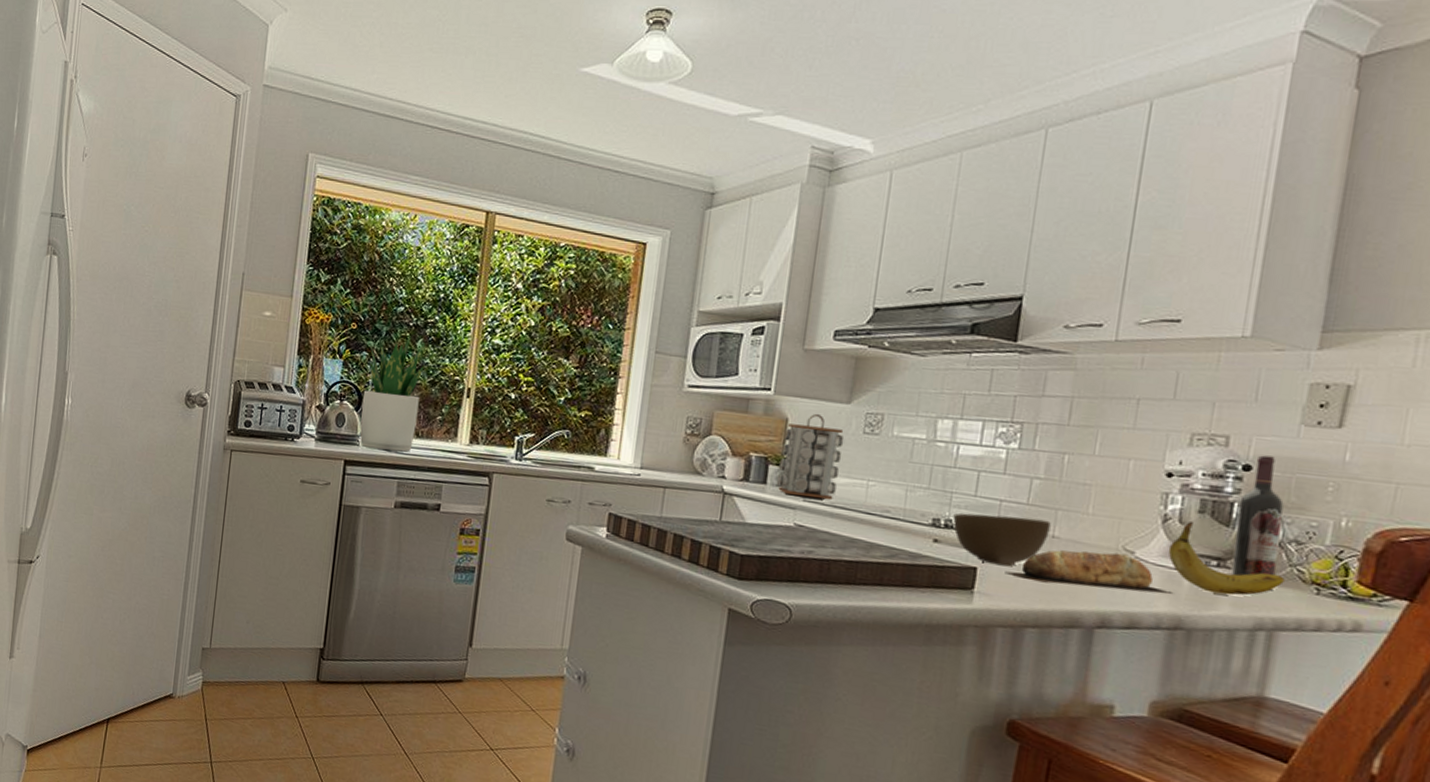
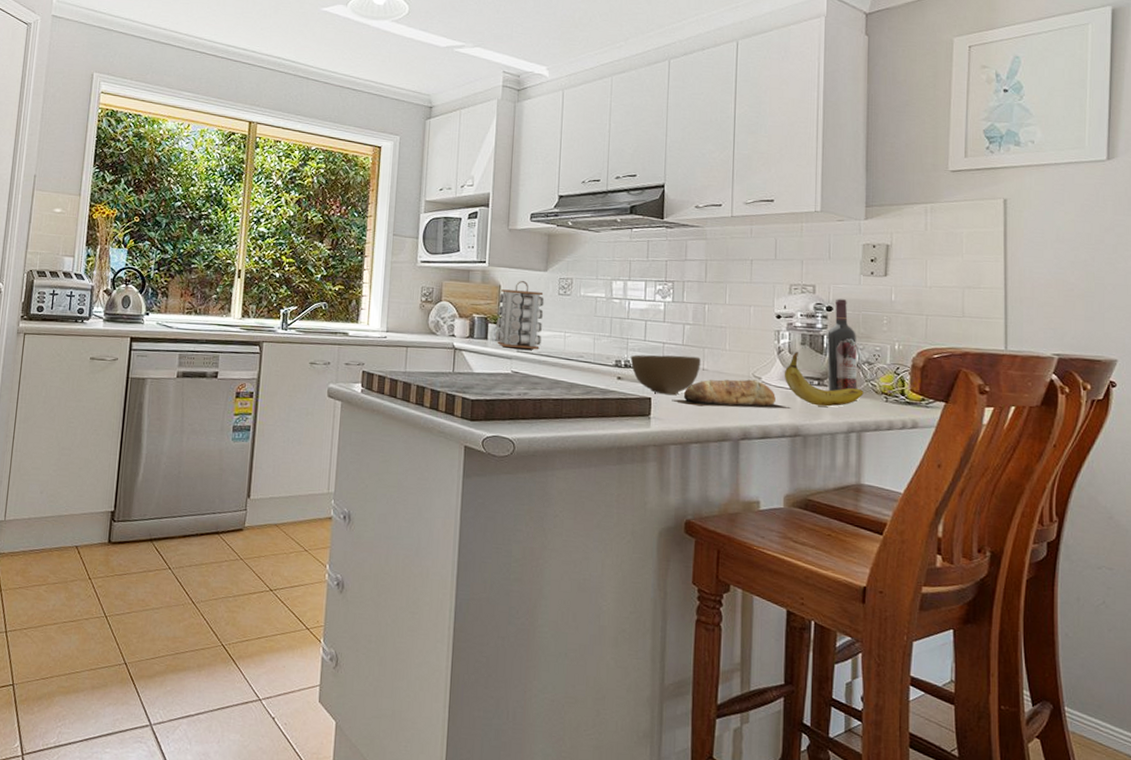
planter: present [360,338,425,452] -> none [144,229,200,328]

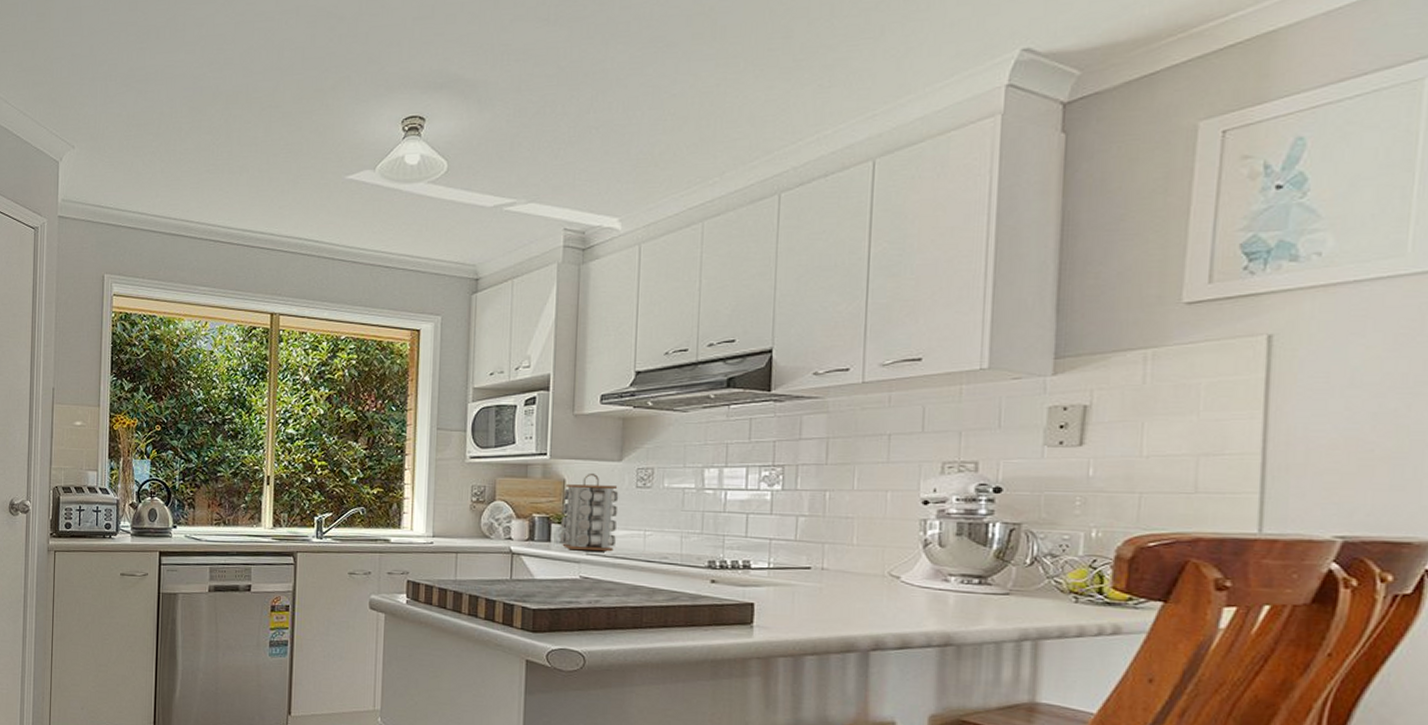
bowl: present [630,354,701,395] -> none [727,553,819,599]
bread loaf: present [672,379,791,410] -> none [780,579,941,614]
fruit: present [784,351,864,407] -> none [931,543,1044,610]
wine bottle: present [827,299,858,392] -> none [992,477,1037,592]

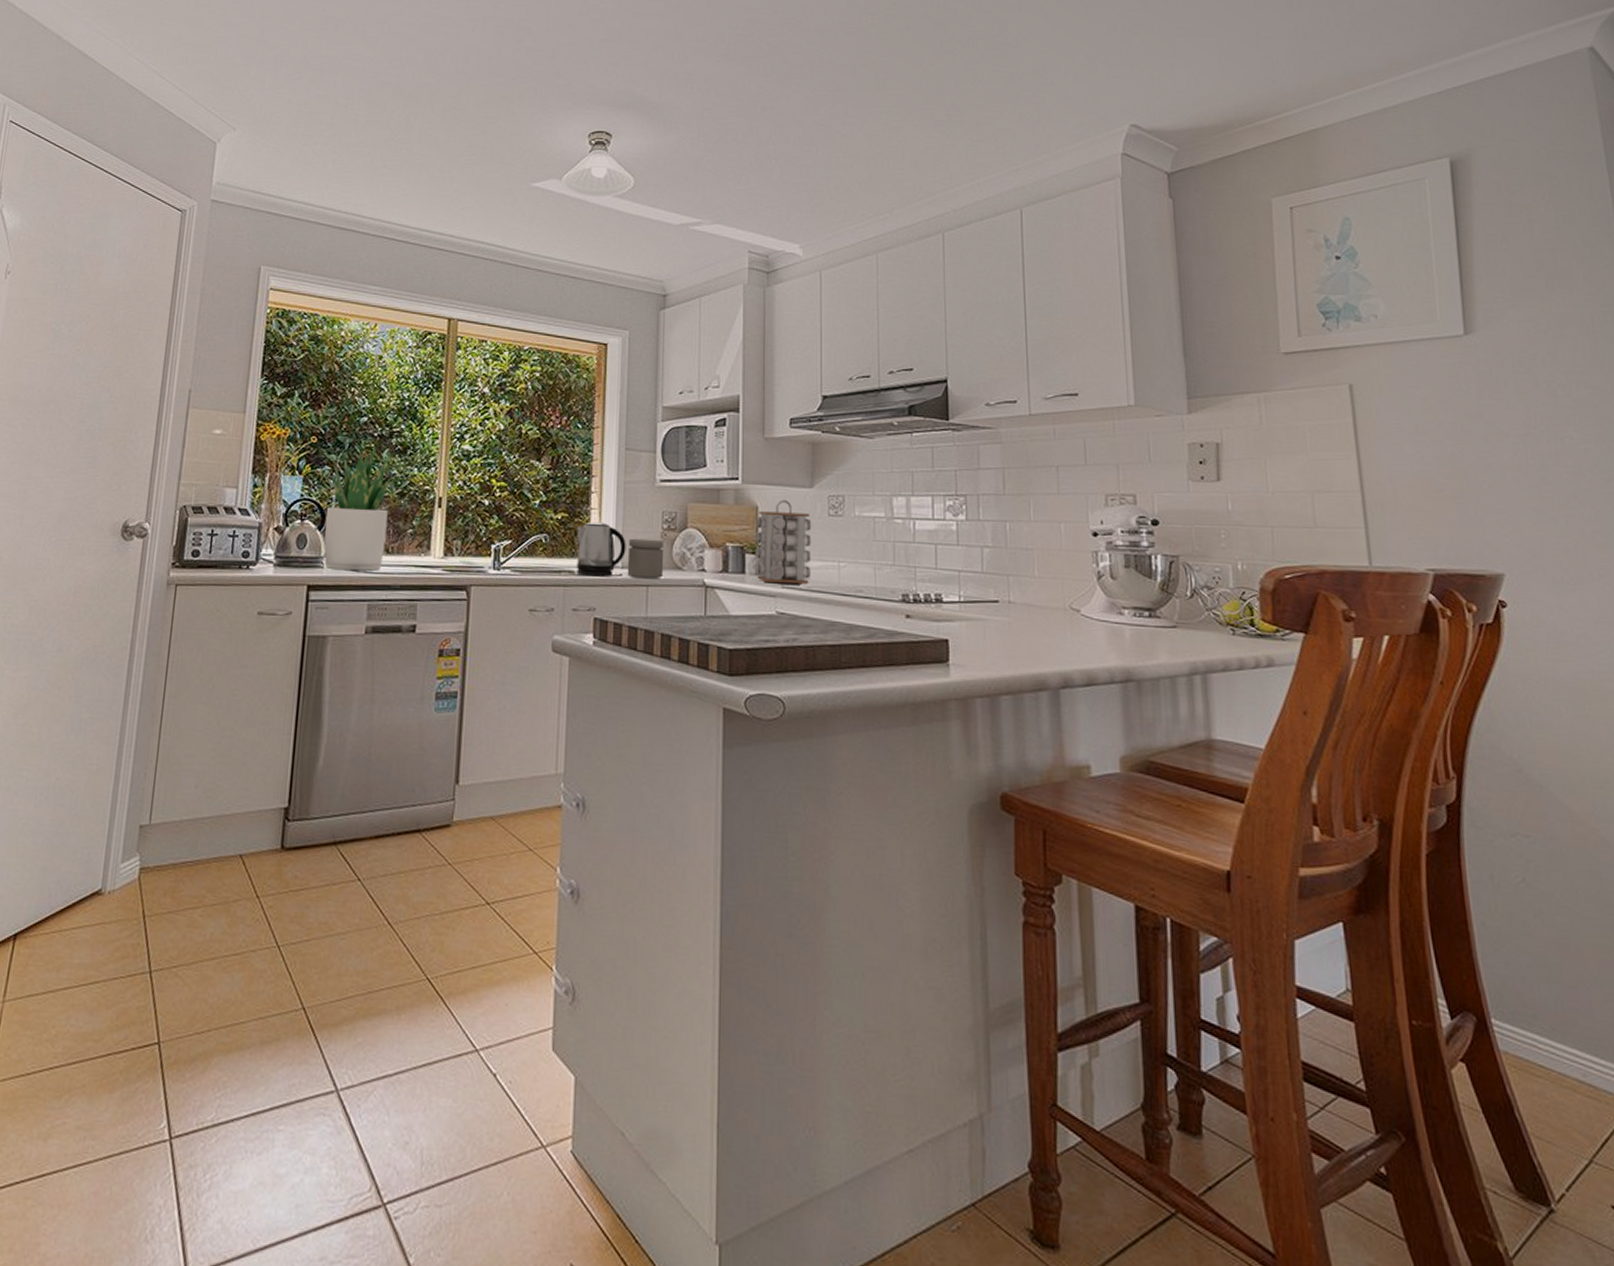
planter: none [171,435,226,540] -> present [324,449,392,571]
kettle: none [391,495,437,545] -> present [577,521,626,577]
jar: none [437,510,473,547] -> present [627,538,665,580]

